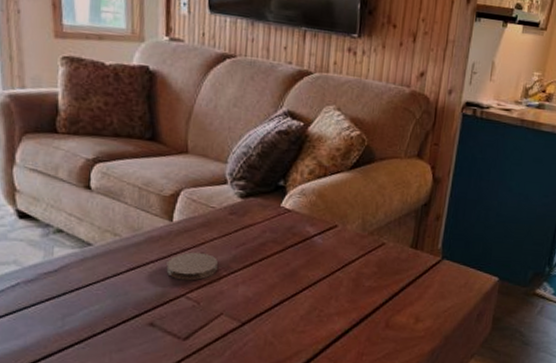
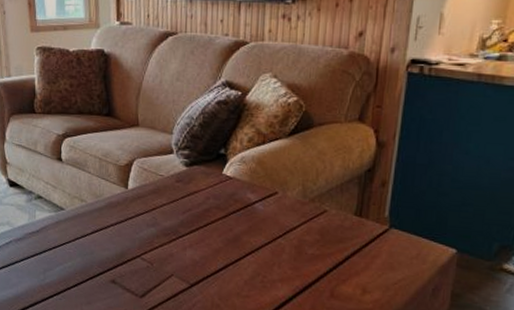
coaster: present [166,252,218,281] -> none [124,217,167,243]

